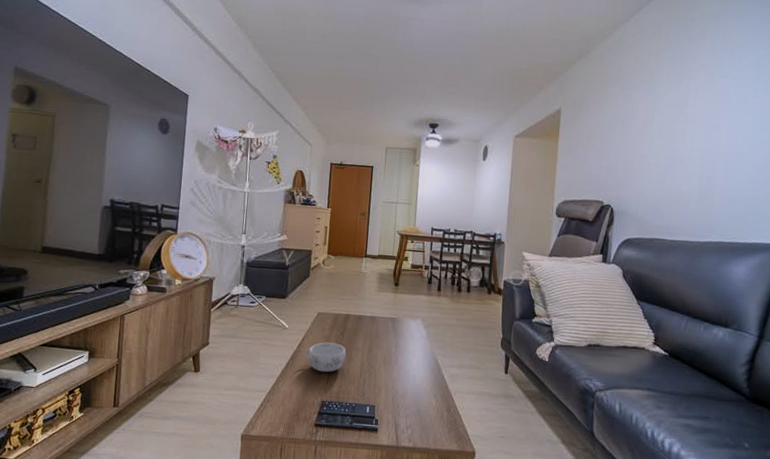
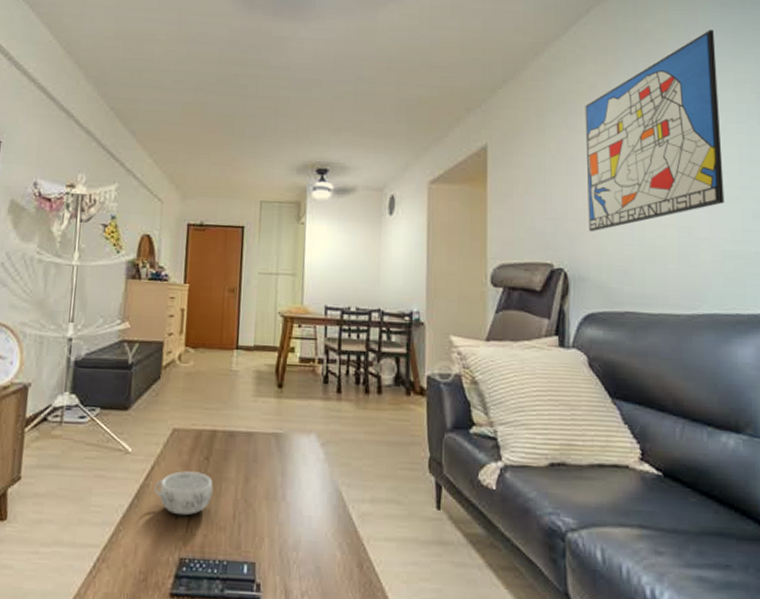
wall art: none [632,21,746,178] -> present [585,30,725,232]

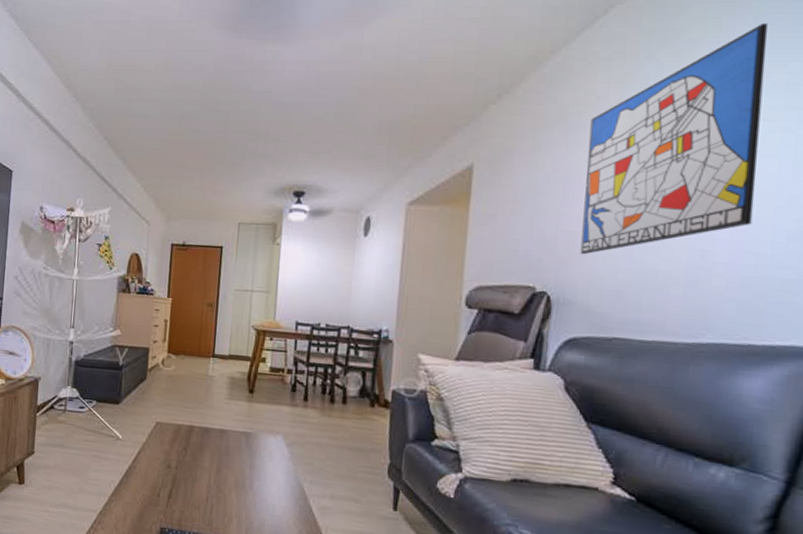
decorative bowl: present [154,471,213,516] -> none [140,457,190,494]

